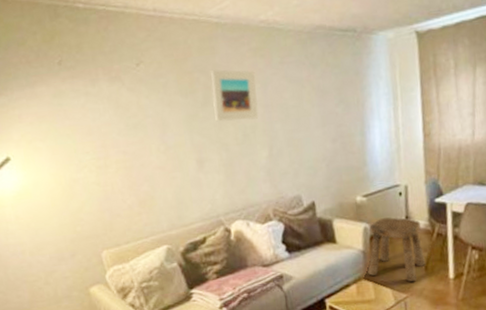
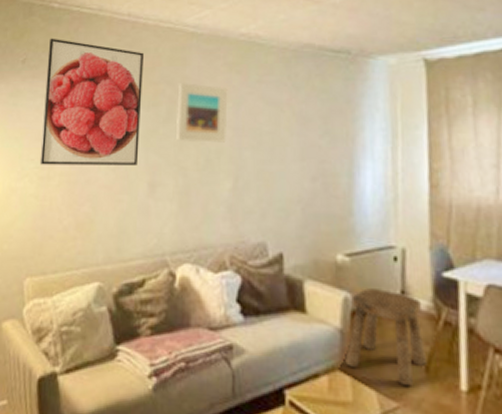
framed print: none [81,38,185,156] -> present [39,38,145,165]

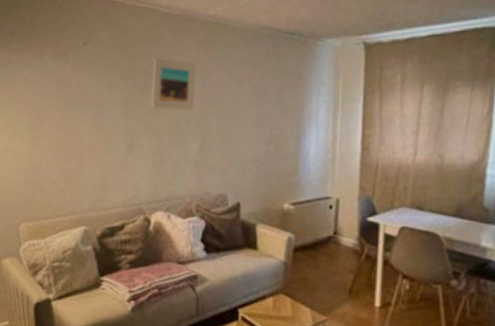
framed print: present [39,38,145,165] -> none [30,13,123,129]
stool: present [345,288,428,387] -> none [287,230,351,305]

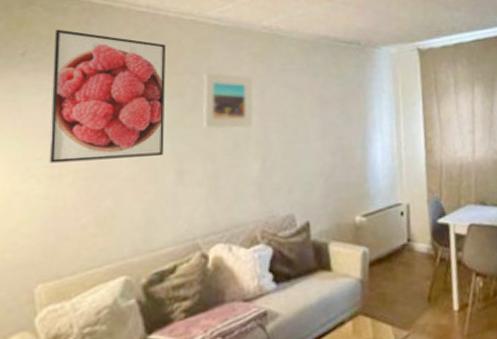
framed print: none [30,13,123,129] -> present [48,29,167,163]

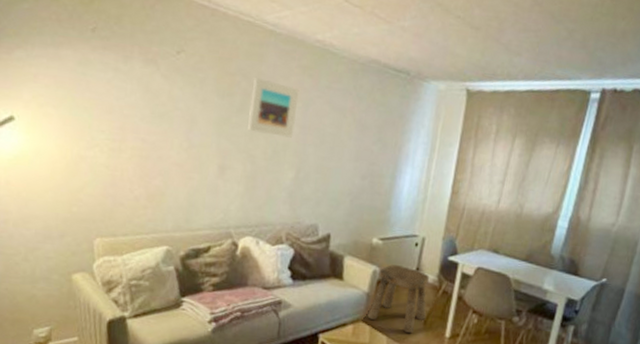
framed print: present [48,29,167,163] -> none [110,10,223,148]
stool: none [365,240,429,317] -> present [367,265,430,334]

